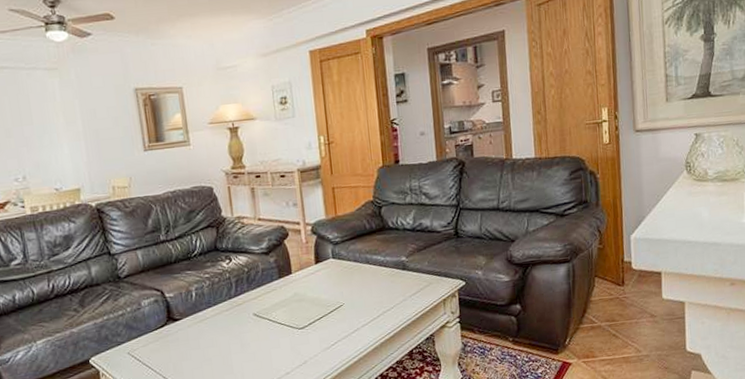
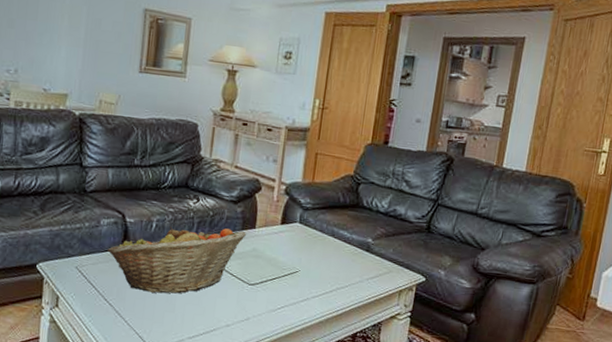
fruit basket: none [154,279,285,360] -> present [107,226,247,294]

